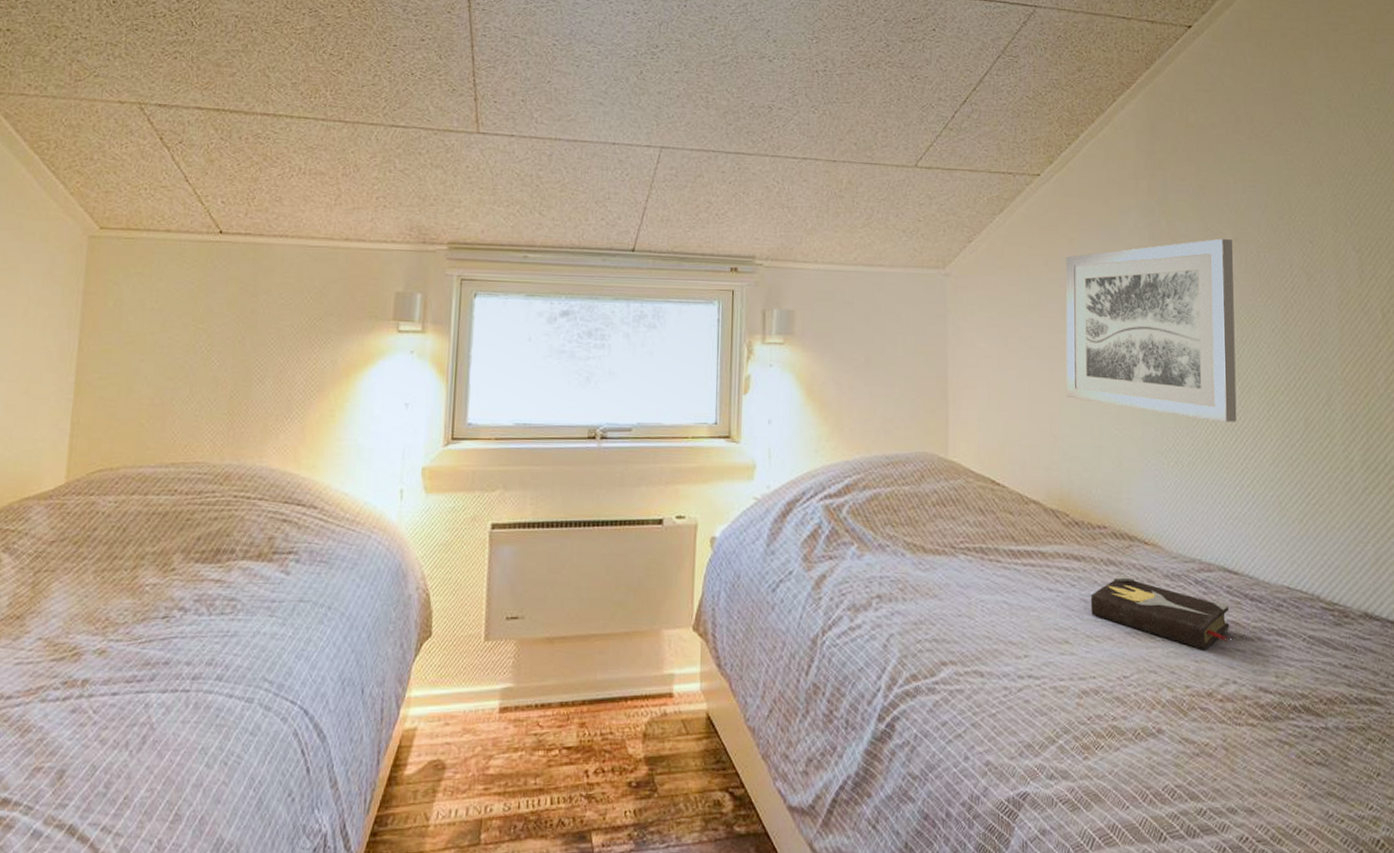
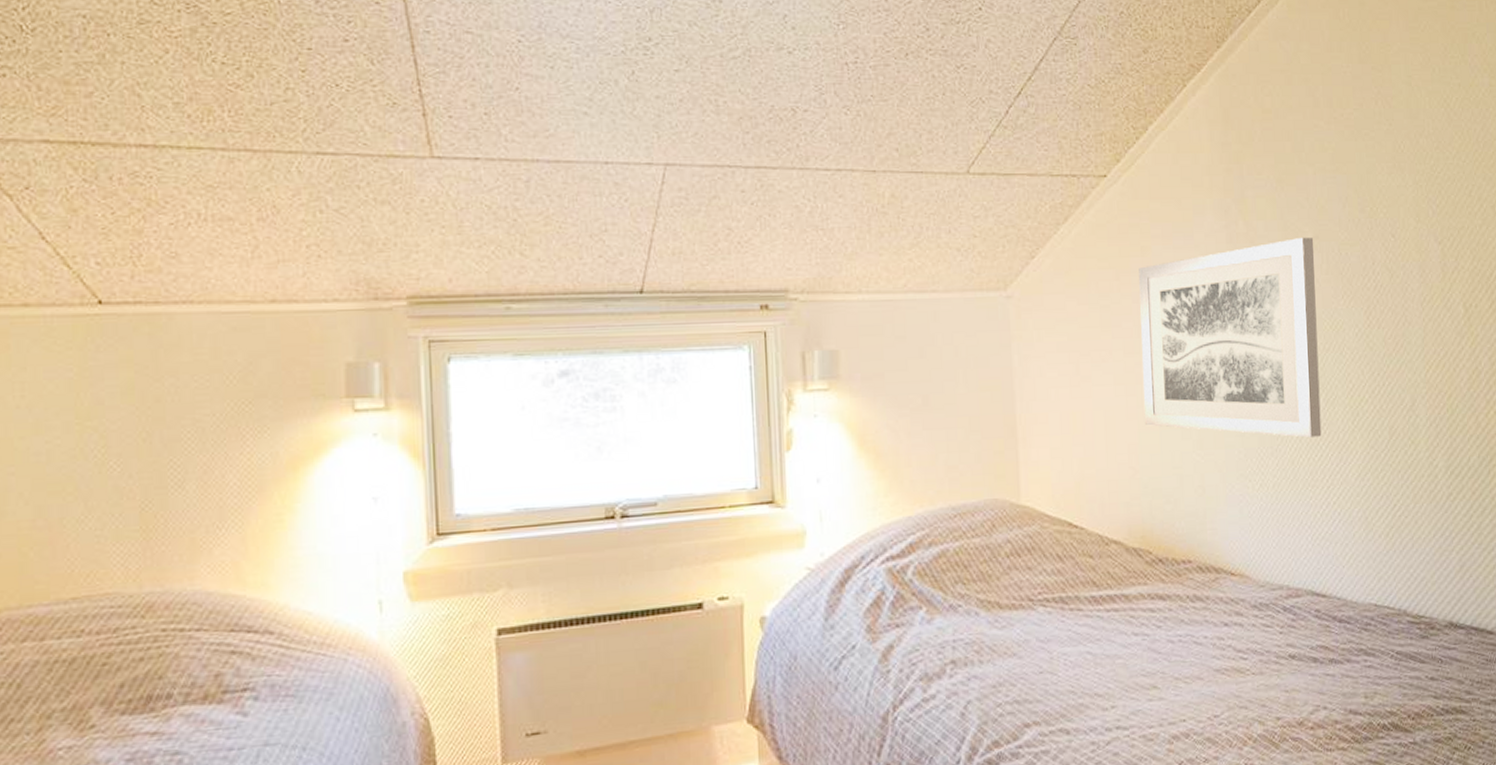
hardback book: present [1091,574,1230,651] -> none [1178,610,1320,680]

